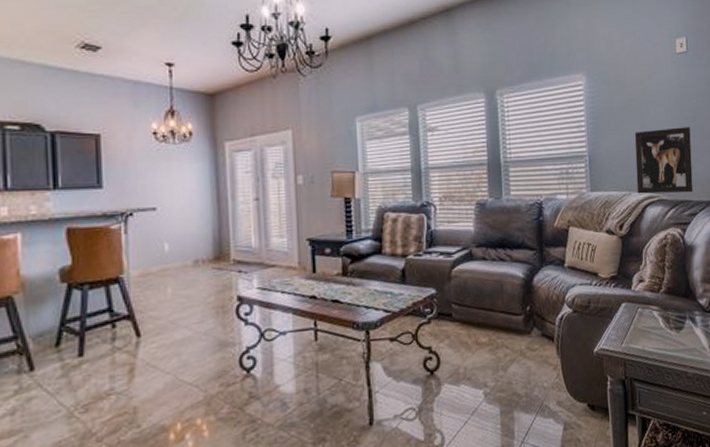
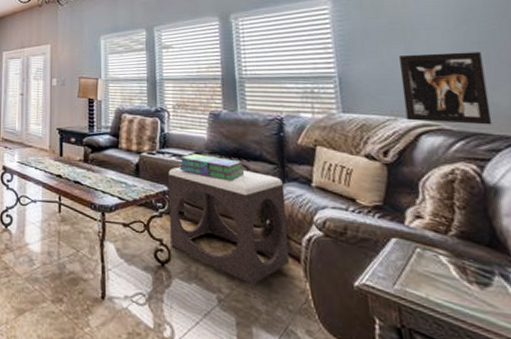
footstool: none [436,260,546,372] -> present [168,167,290,284]
stack of books: none [445,249,509,273] -> present [178,154,245,181]

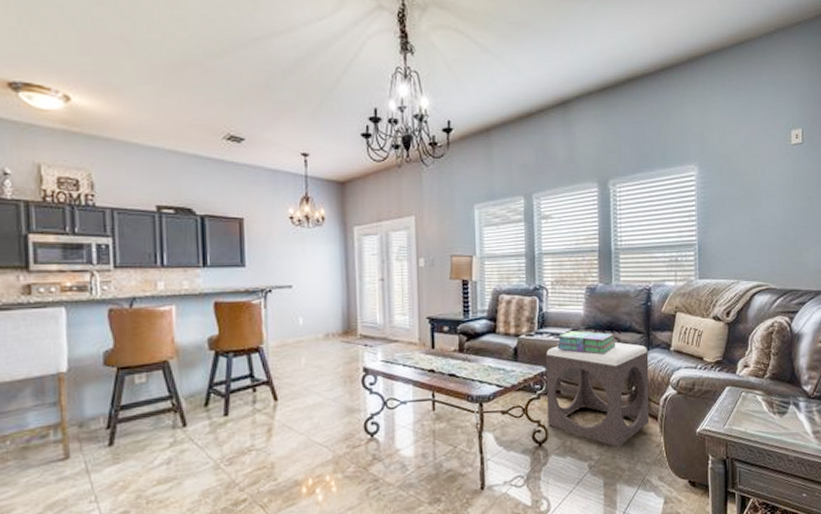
wall art: present [398,52,493,125] -> none [745,218,803,283]

